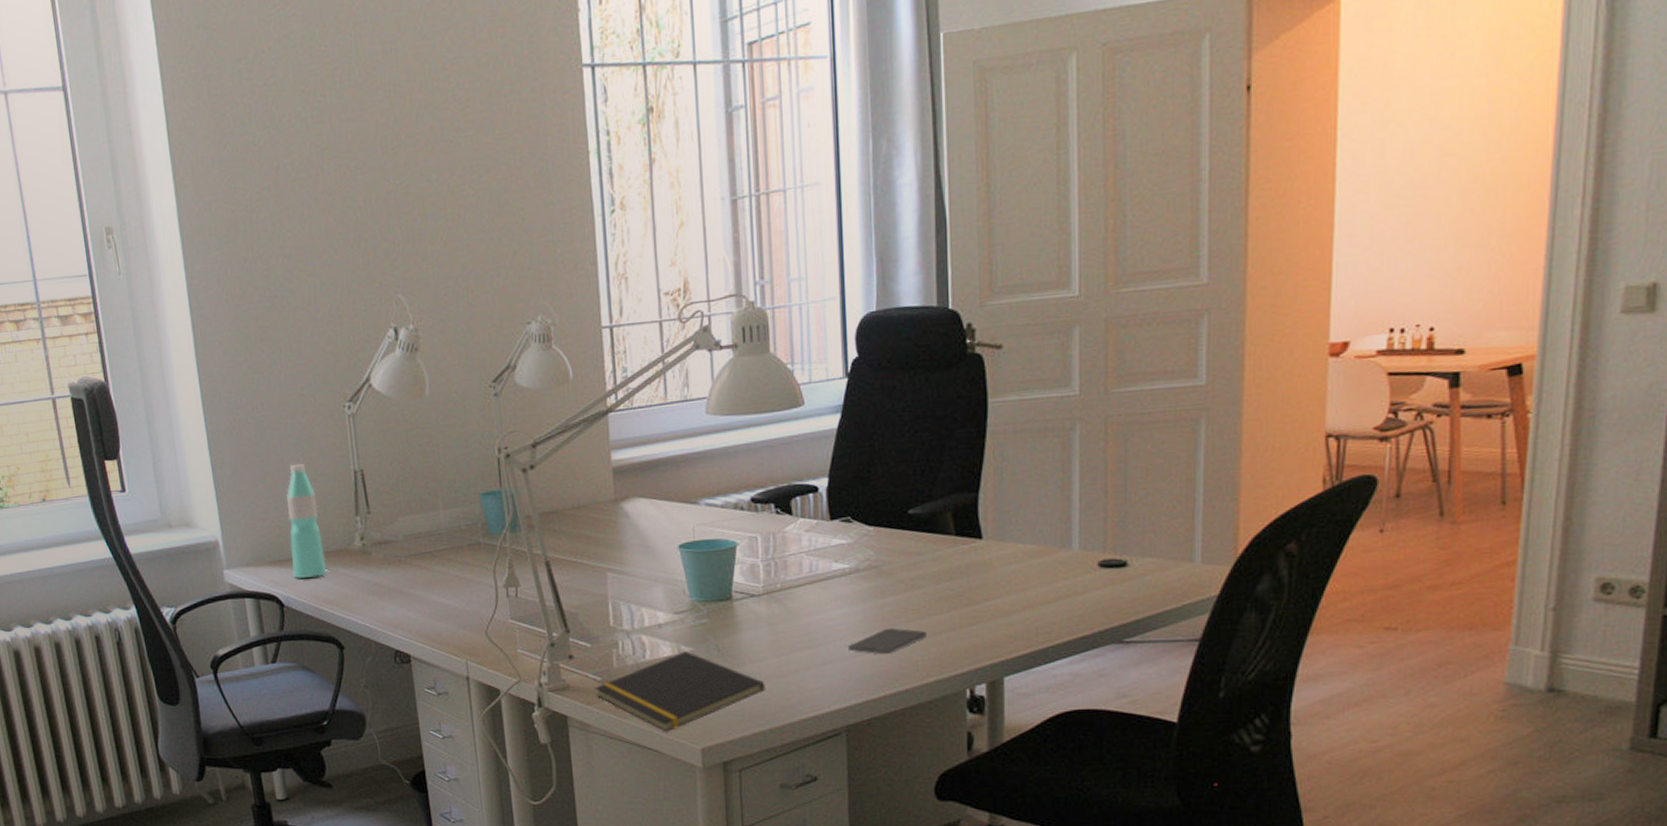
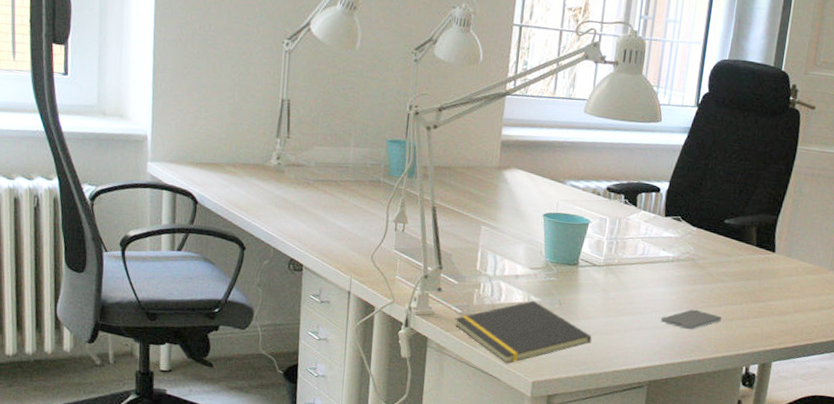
water bottle: present [286,463,327,579] -> none [210,82,244,184]

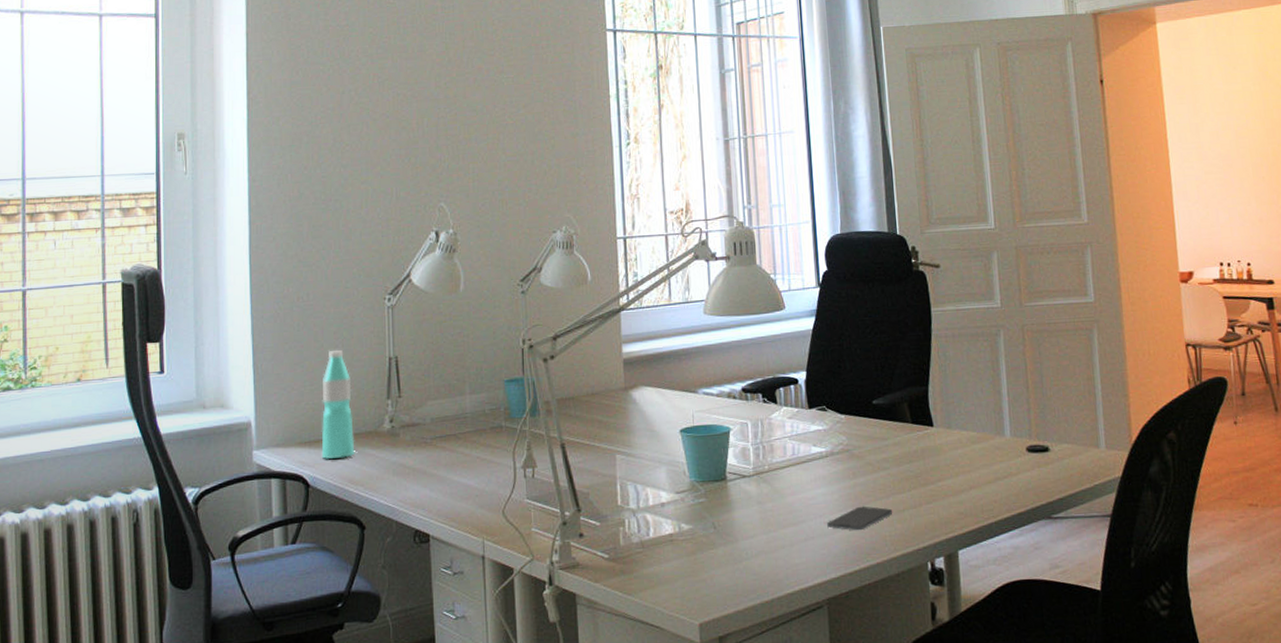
water bottle: none [210,82,244,184] -> present [321,349,355,460]
notepad: present [455,300,592,364] -> none [602,529,757,608]

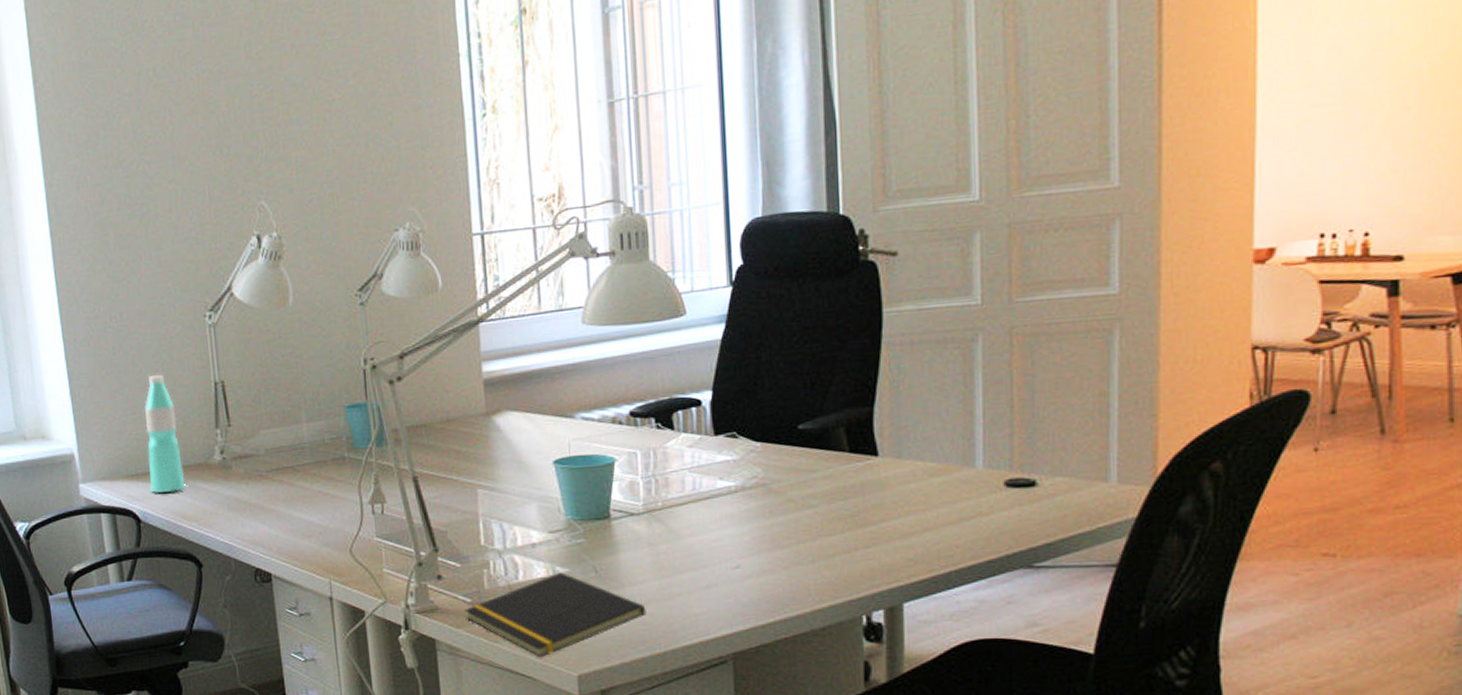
notepad: none [602,529,757,608] -> present [465,572,646,658]
smartphone: present [827,506,892,531] -> none [735,549,818,578]

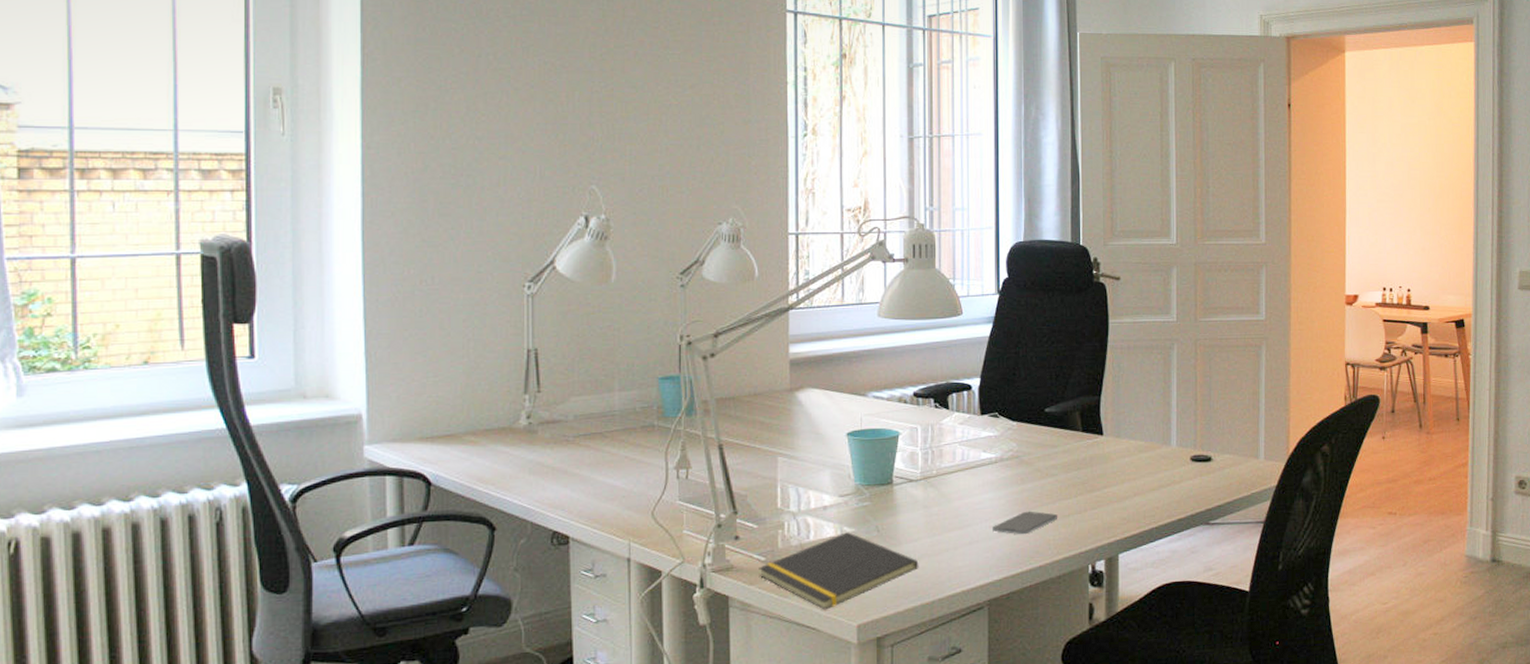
water bottle: present [144,374,186,494] -> none [445,339,486,457]
smartphone: none [735,549,818,578] -> present [993,511,1057,535]

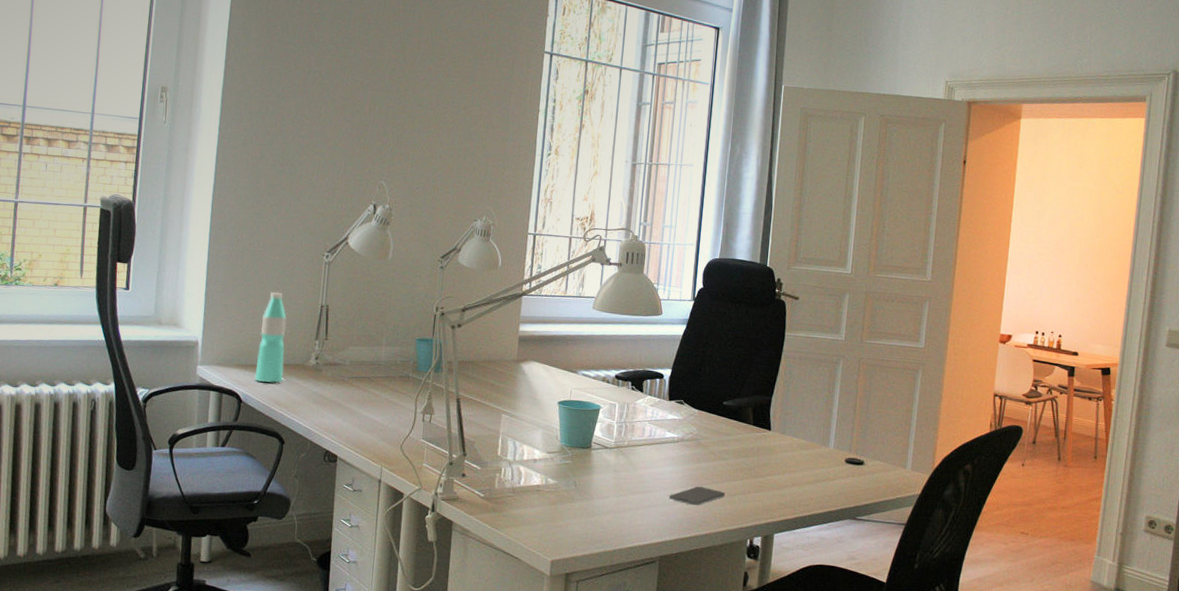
water bottle: none [445,339,486,457] -> present [254,291,287,383]
notepad: present [758,532,919,610] -> none [478,483,606,544]

